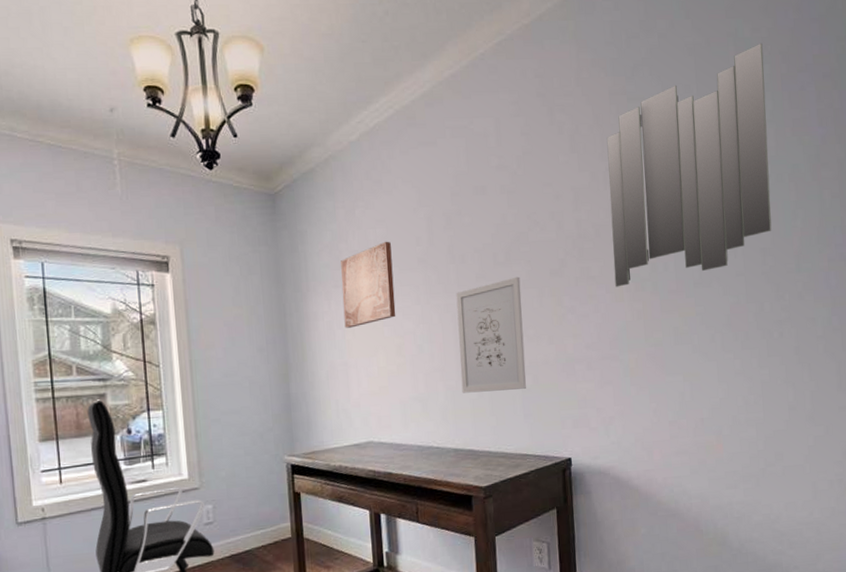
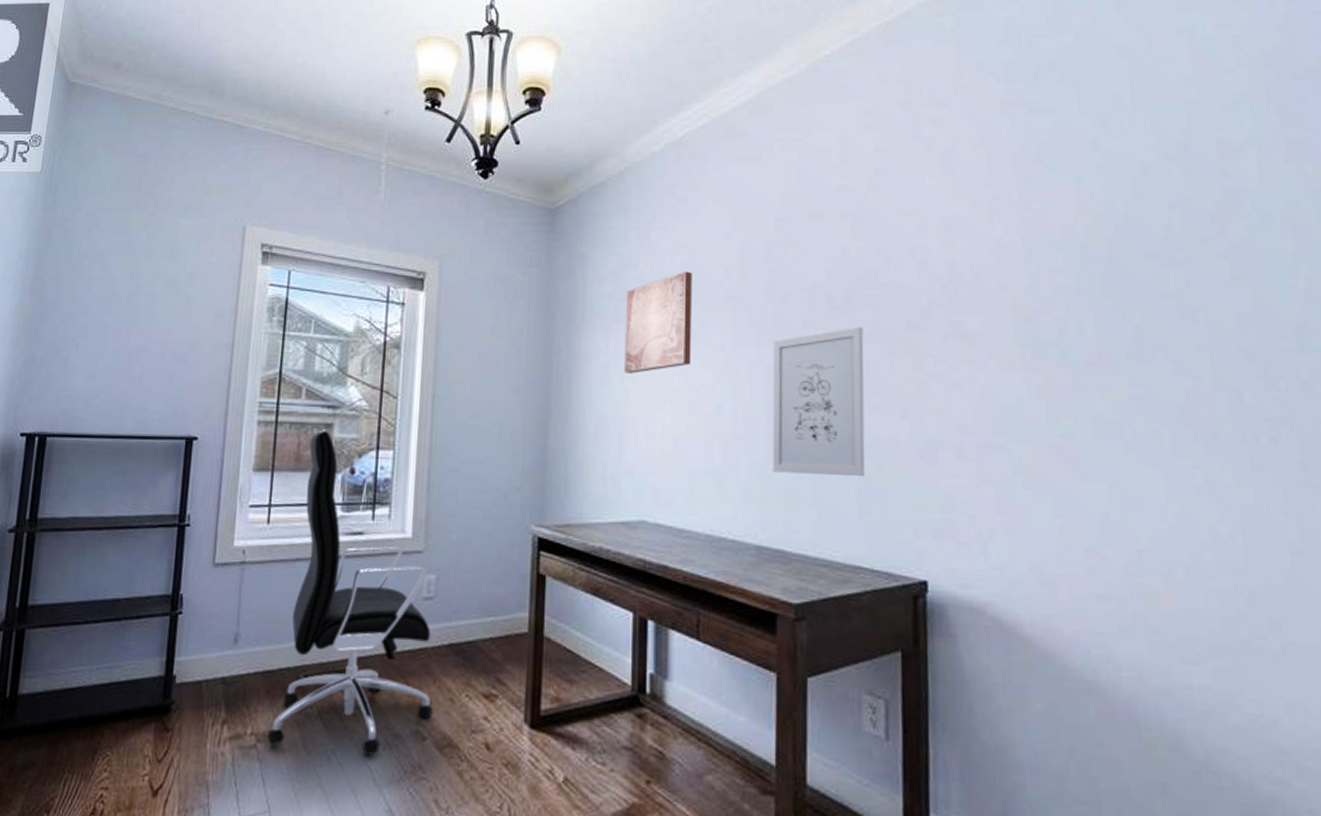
home mirror: present [606,43,772,287] -> none [995,42,1255,351]

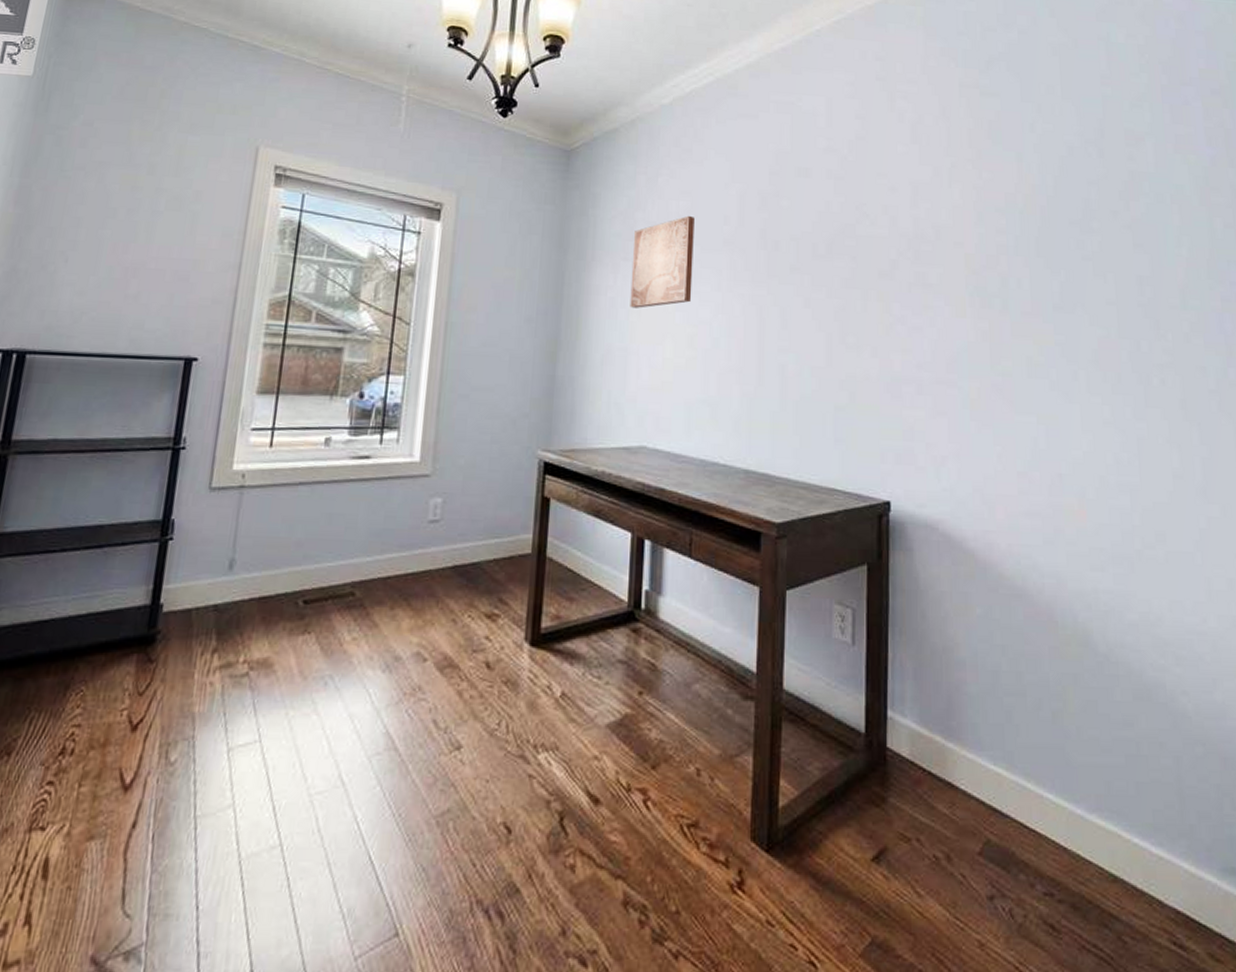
office chair: present [267,429,433,756] -> none [261,353,436,679]
wall art: present [772,326,866,477] -> none [761,273,842,408]

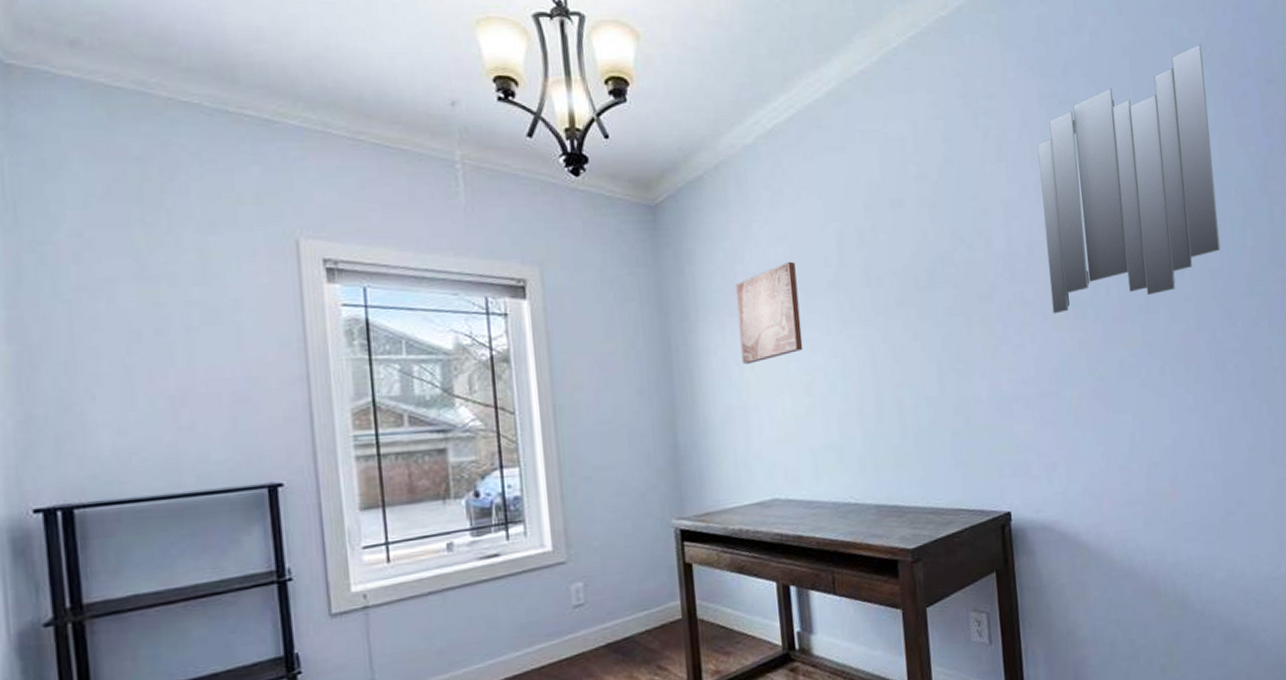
home mirror: none [954,50,1151,300] -> present [1037,44,1221,314]

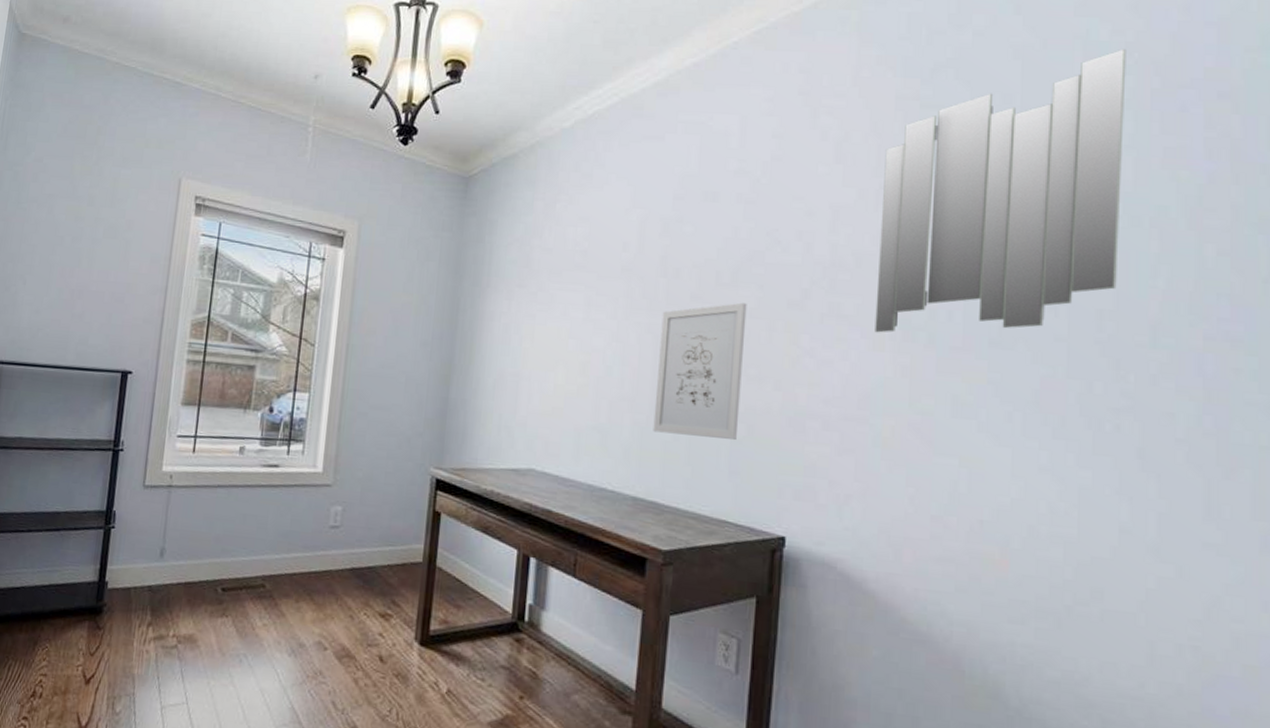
wall art: present [736,261,803,364] -> none [523,242,592,335]
wall art: none [872,302,957,439] -> present [653,302,747,441]

